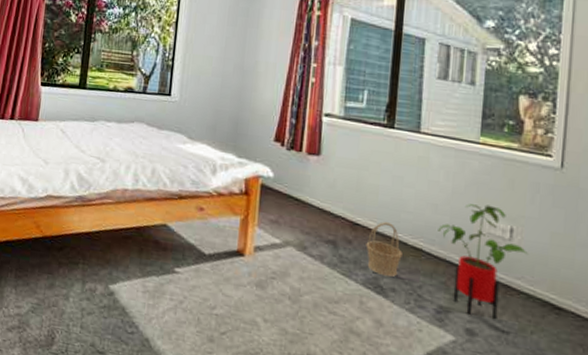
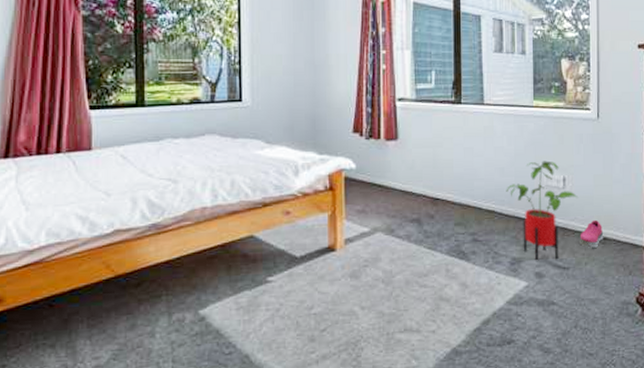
basket: present [365,221,402,277] -> none [446,192,478,242]
shoe: none [526,283,559,318] -> present [580,219,604,249]

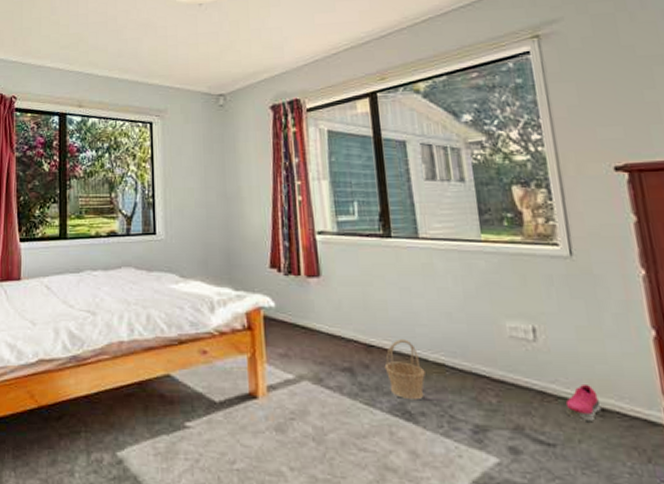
basket: none [446,192,478,242] -> present [384,339,425,400]
house plant: present [506,160,578,260] -> none [457,306,556,431]

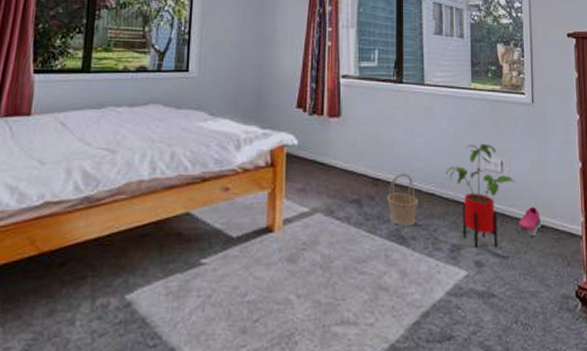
house plant: none [457,306,556,431] -> present [445,143,515,247]

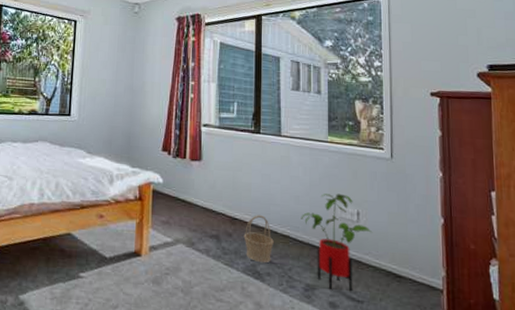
shoe: present [518,206,542,237] -> none [374,256,399,286]

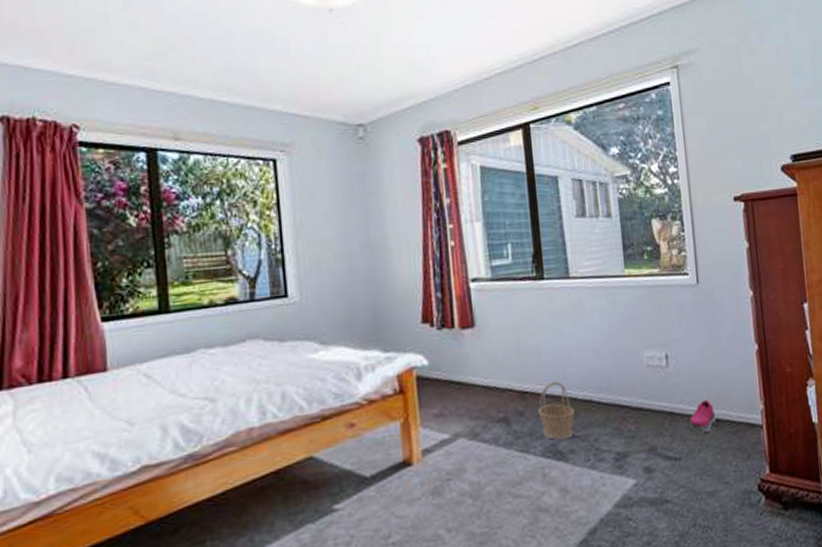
house plant: present [301,193,372,291] -> none [602,336,684,453]
shoe: none [374,256,399,286] -> present [690,399,716,434]

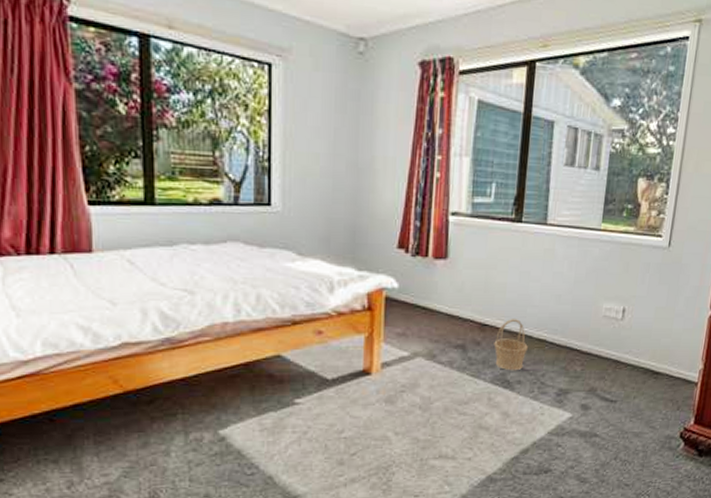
shoe: present [690,399,716,434] -> none [631,353,657,383]

